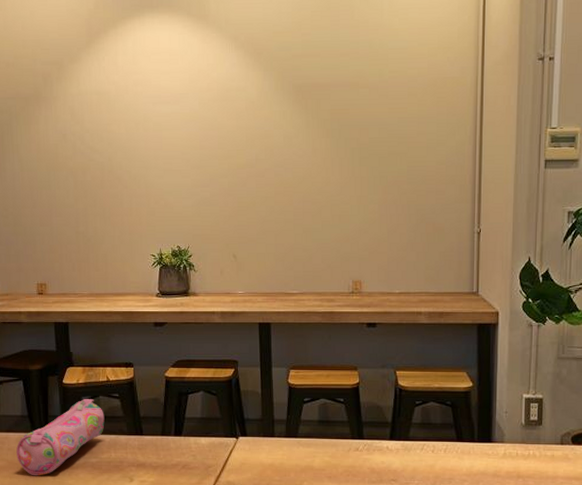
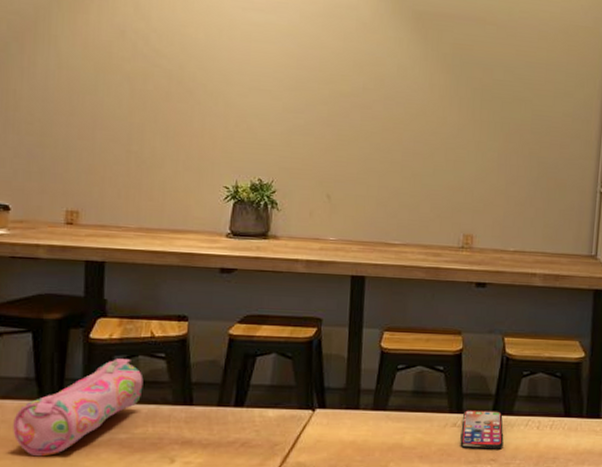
smartphone: none [363,436,402,471] -> present [460,410,504,450]

